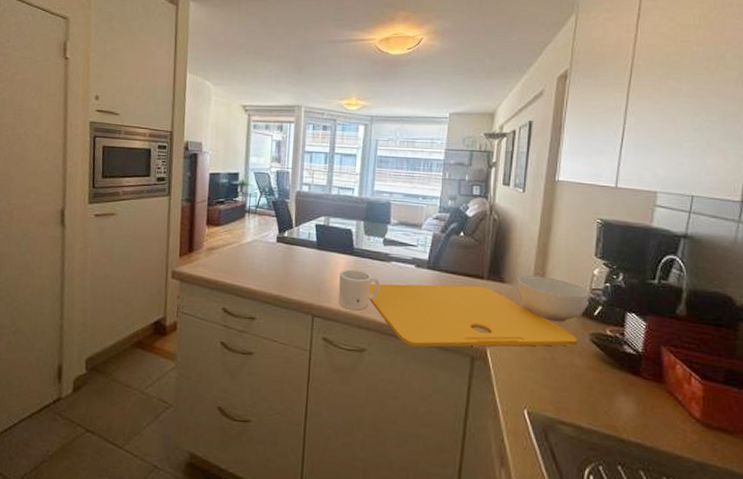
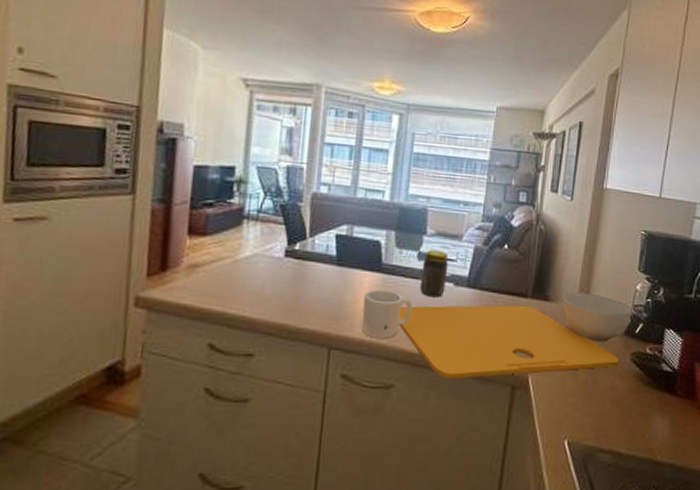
jar: none [385,237,410,277] -> present [419,250,449,298]

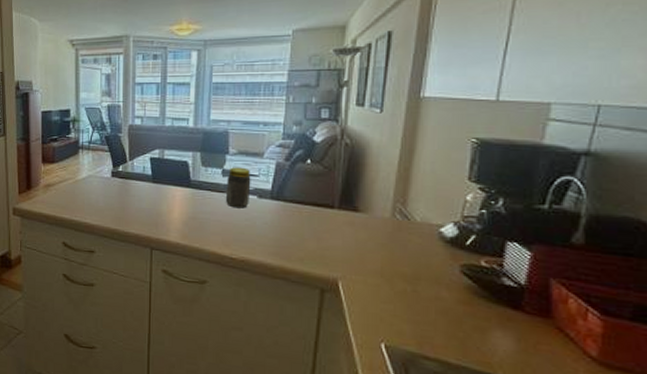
mug: present [361,289,413,340] -> none [176,202,220,244]
cutting board: present [398,305,620,380] -> none [207,215,446,280]
bowl: present [562,292,633,342] -> none [373,203,463,253]

